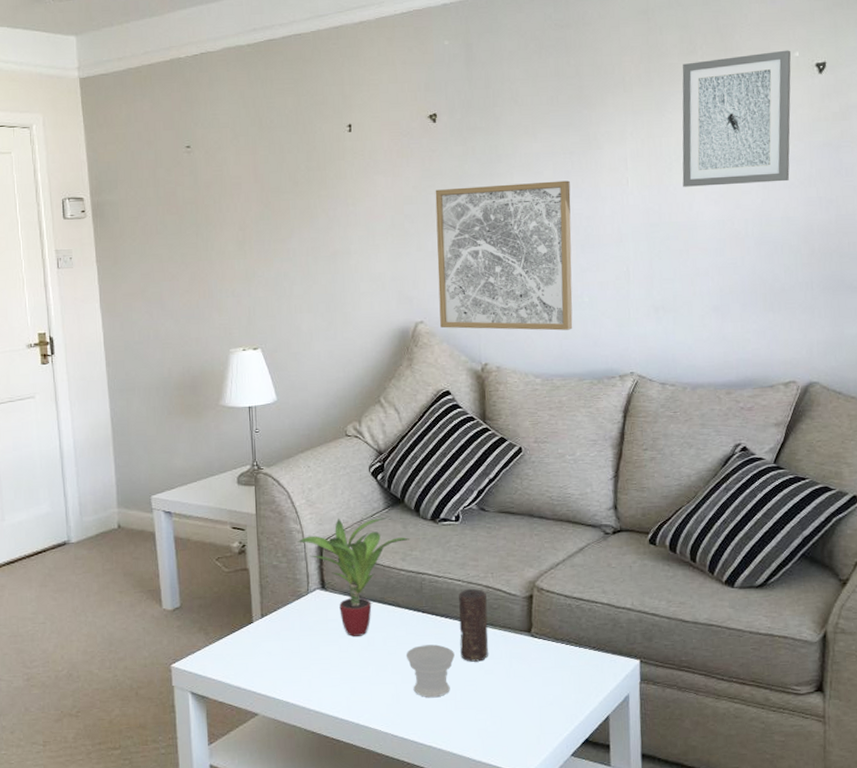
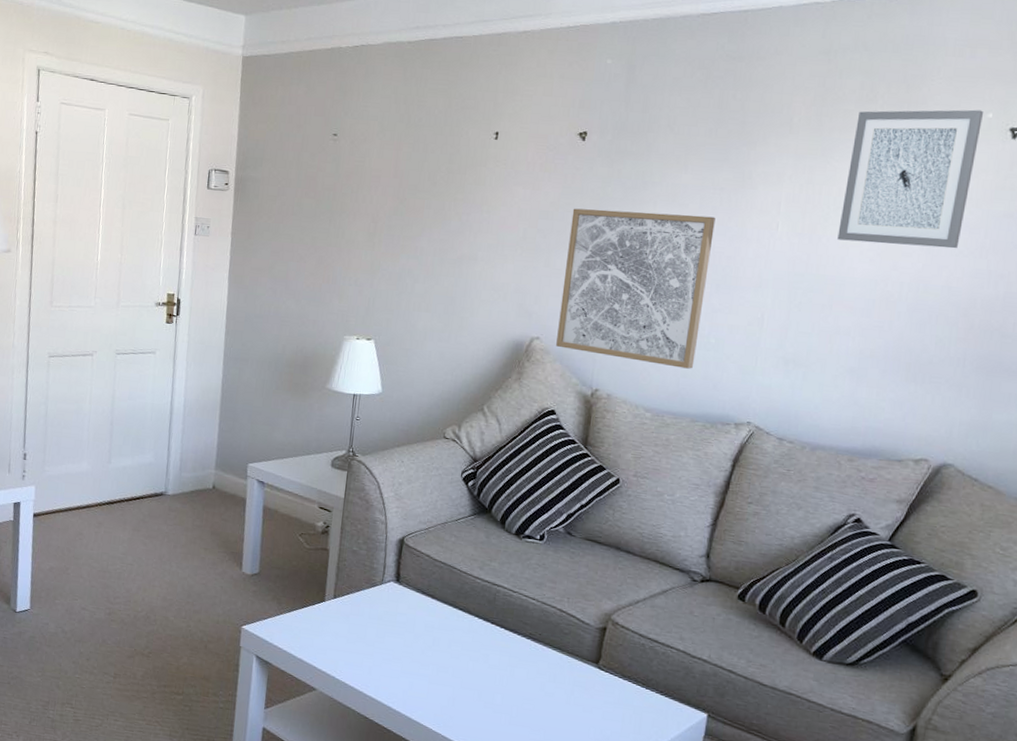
potted plant: present [298,518,409,637] -> none [380,516,490,635]
cup: present [405,644,455,698] -> none [468,655,517,709]
candle: present [459,588,488,662] -> none [523,609,559,683]

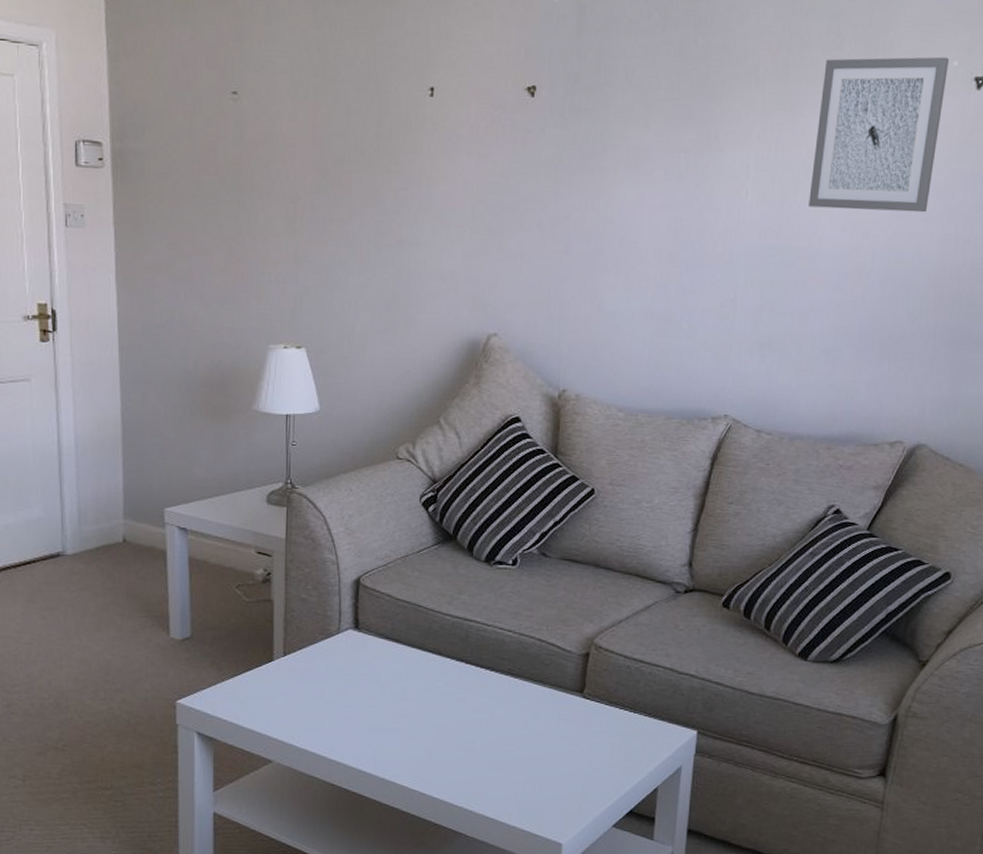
wall art: present [556,208,716,369] -> none [516,179,682,360]

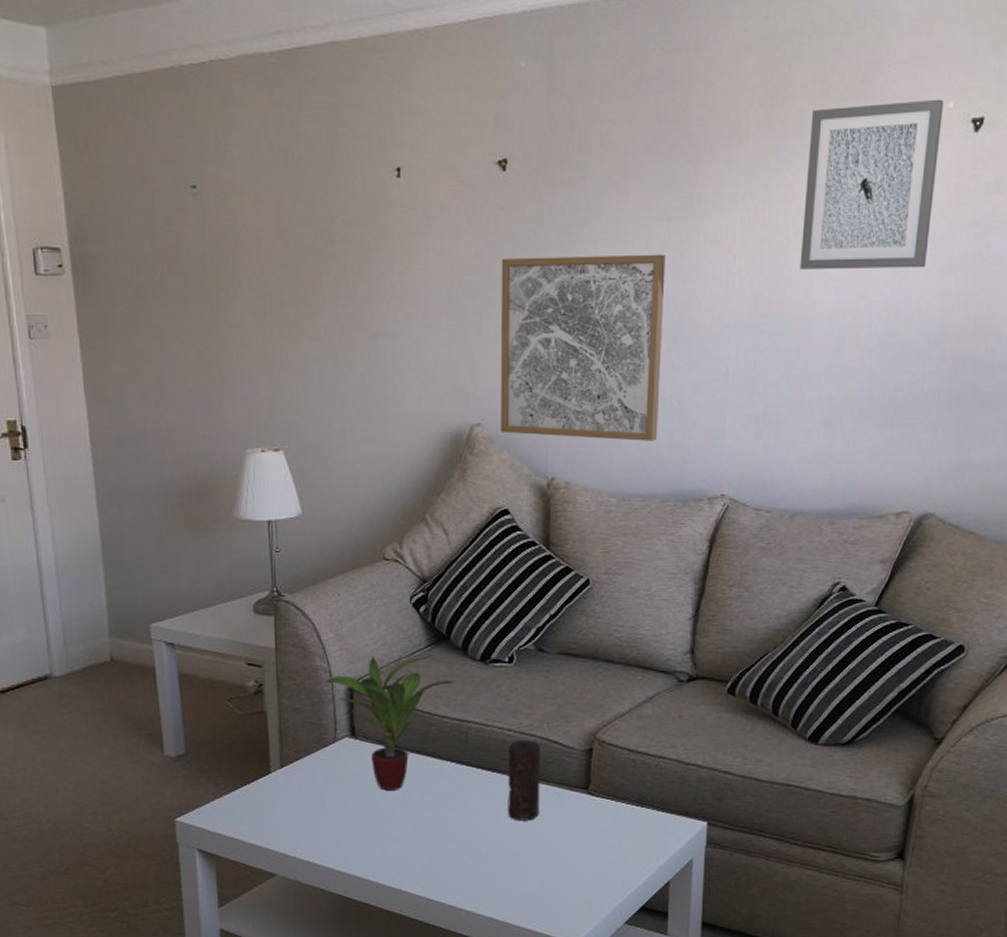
potted plant: none [332,551,459,684] -> present [325,655,455,791]
candle: none [504,640,539,721] -> present [508,739,540,821]
wall art: none [516,179,682,360] -> present [500,254,665,441]

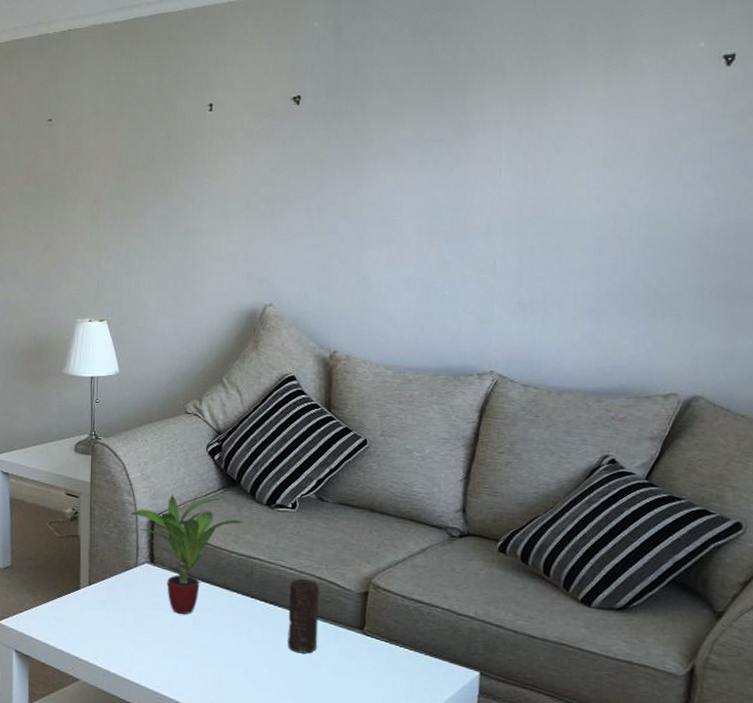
wall art: present [500,254,665,441] -> none [290,169,437,323]
wall art: present [800,99,945,270] -> none [562,40,696,181]

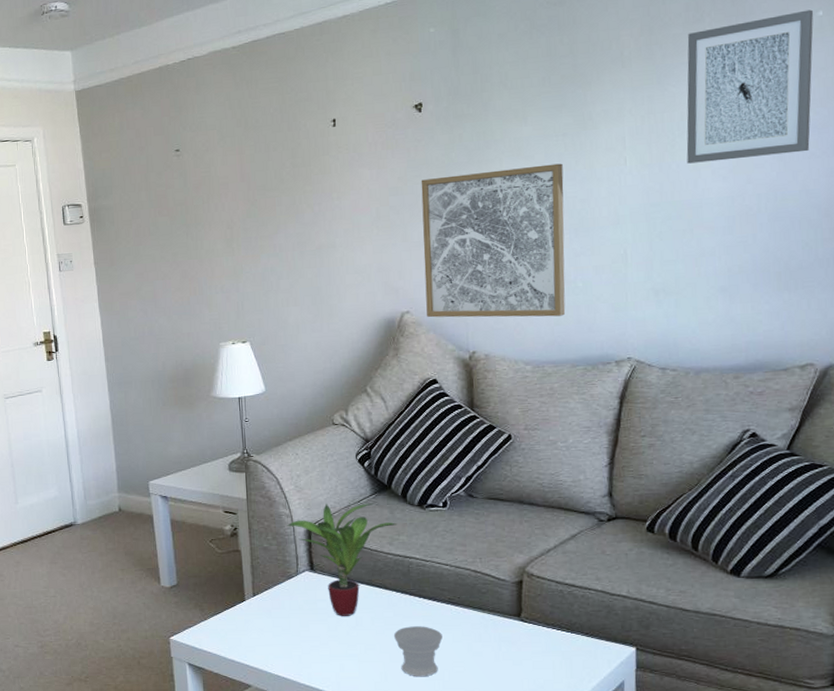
cup: none [231,630,282,685] -> present [393,626,443,677]
candle: present [288,578,319,654] -> none [446,573,477,644]
wall art: none [290,169,437,323] -> present [421,163,566,318]
wall art: none [562,40,696,181] -> present [686,9,814,164]

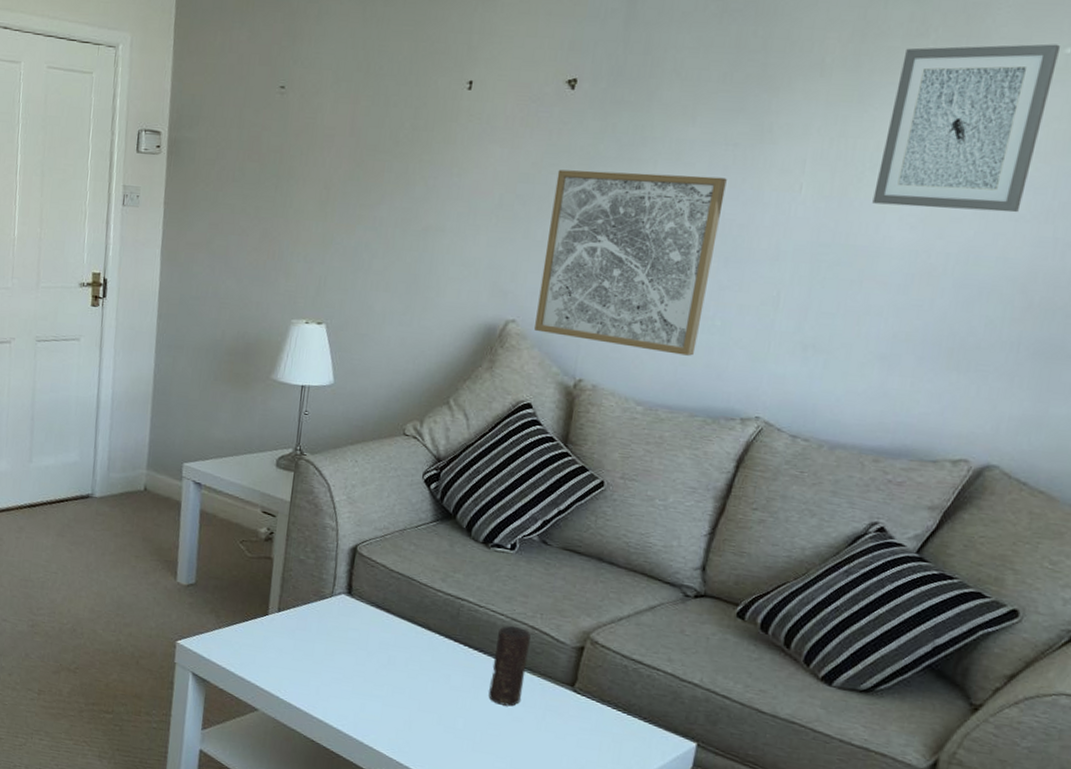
potted plant: present [287,503,396,616] -> none [331,522,454,653]
cup: present [393,626,443,677] -> none [427,675,482,734]
candle: none [446,573,477,644] -> present [488,625,531,707]

